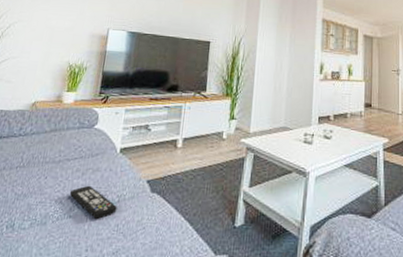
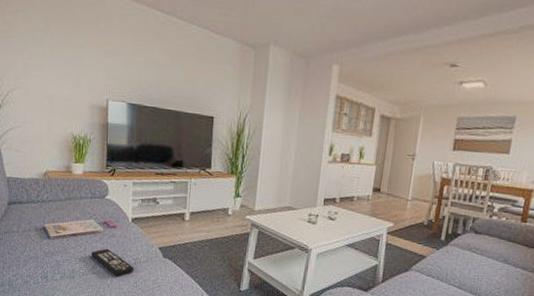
magazine: none [21,151,105,178] -> present [44,219,119,240]

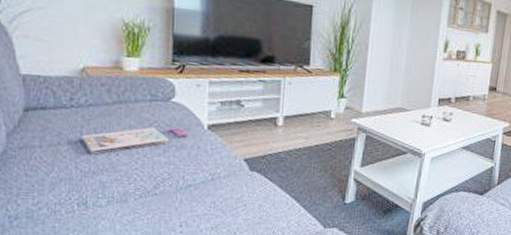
remote control: present [90,248,134,277] -> none [150,163,212,198]

